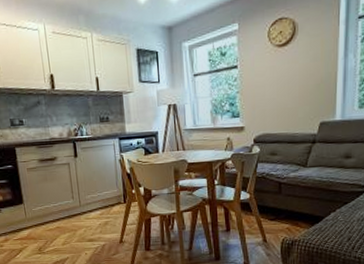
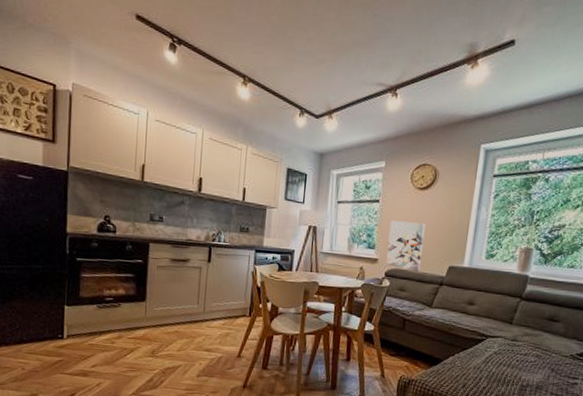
wall art: none [252,82,290,134] -> present [386,220,426,272]

